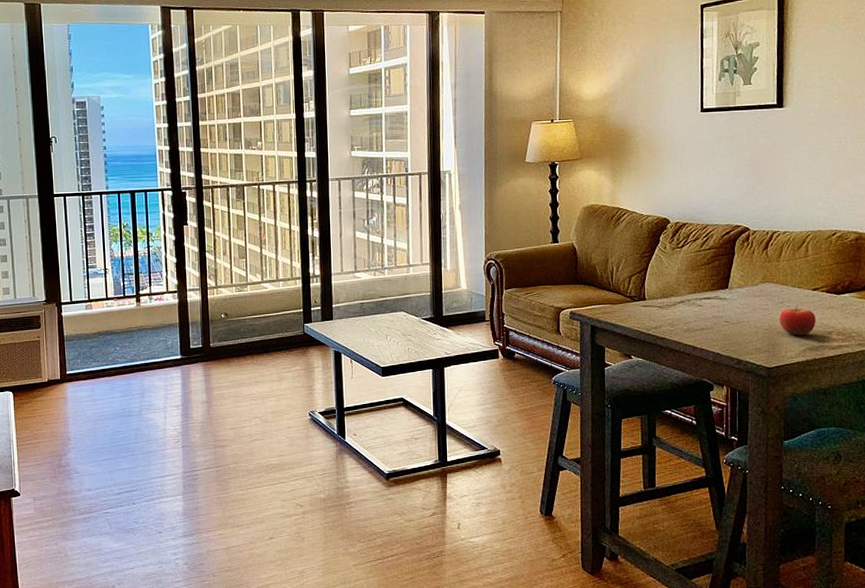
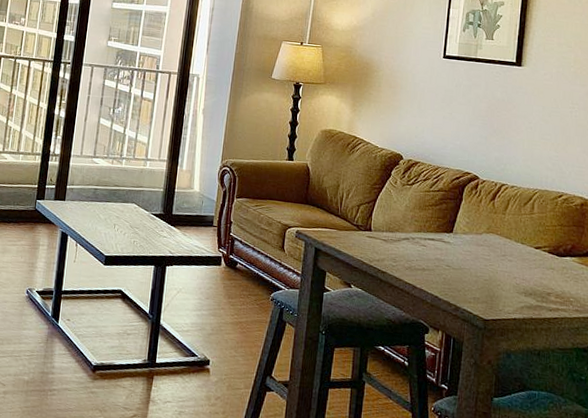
fruit: present [779,305,816,336] -> none [500,261,536,293]

